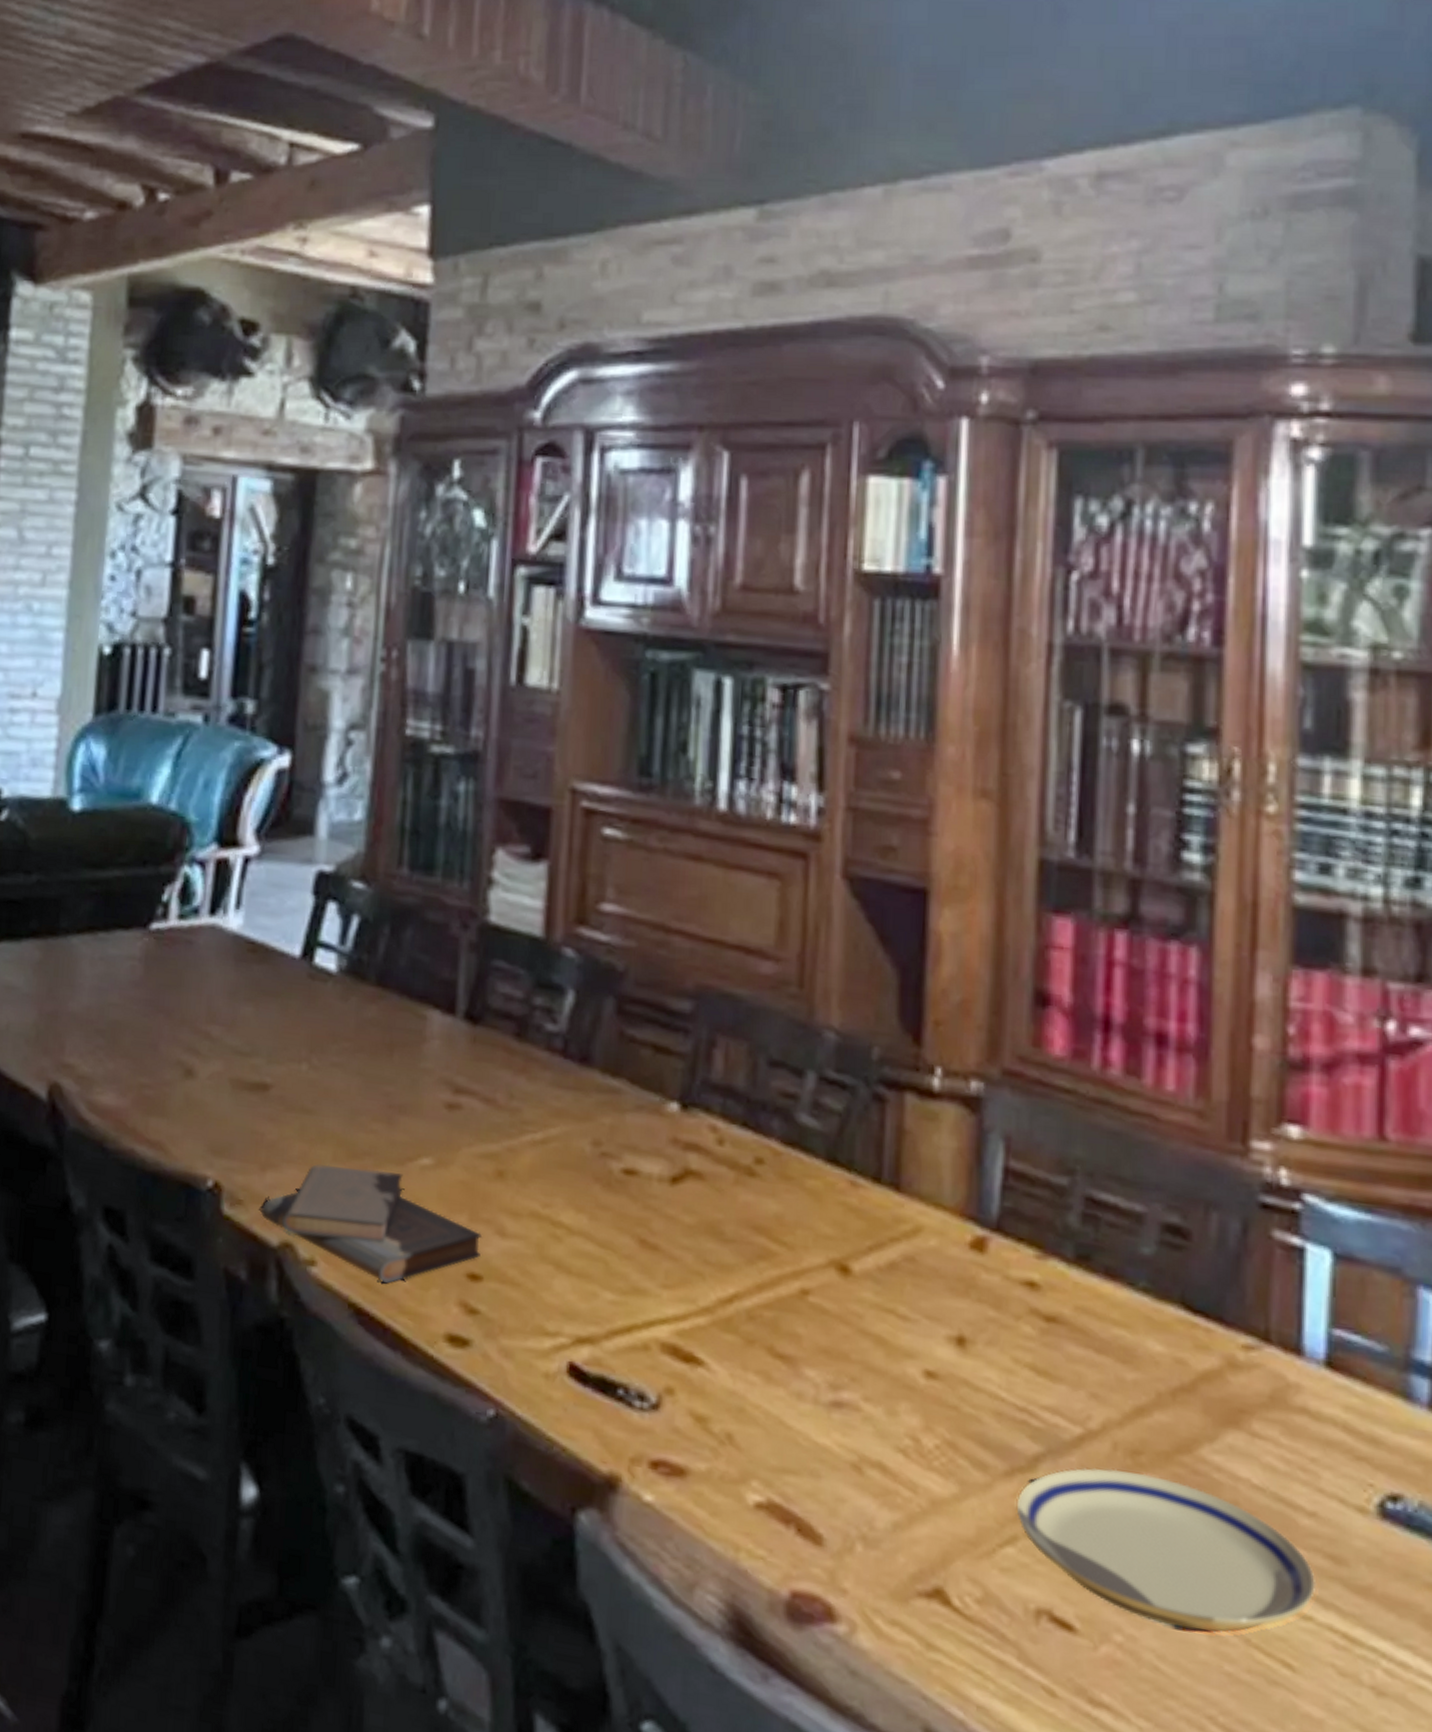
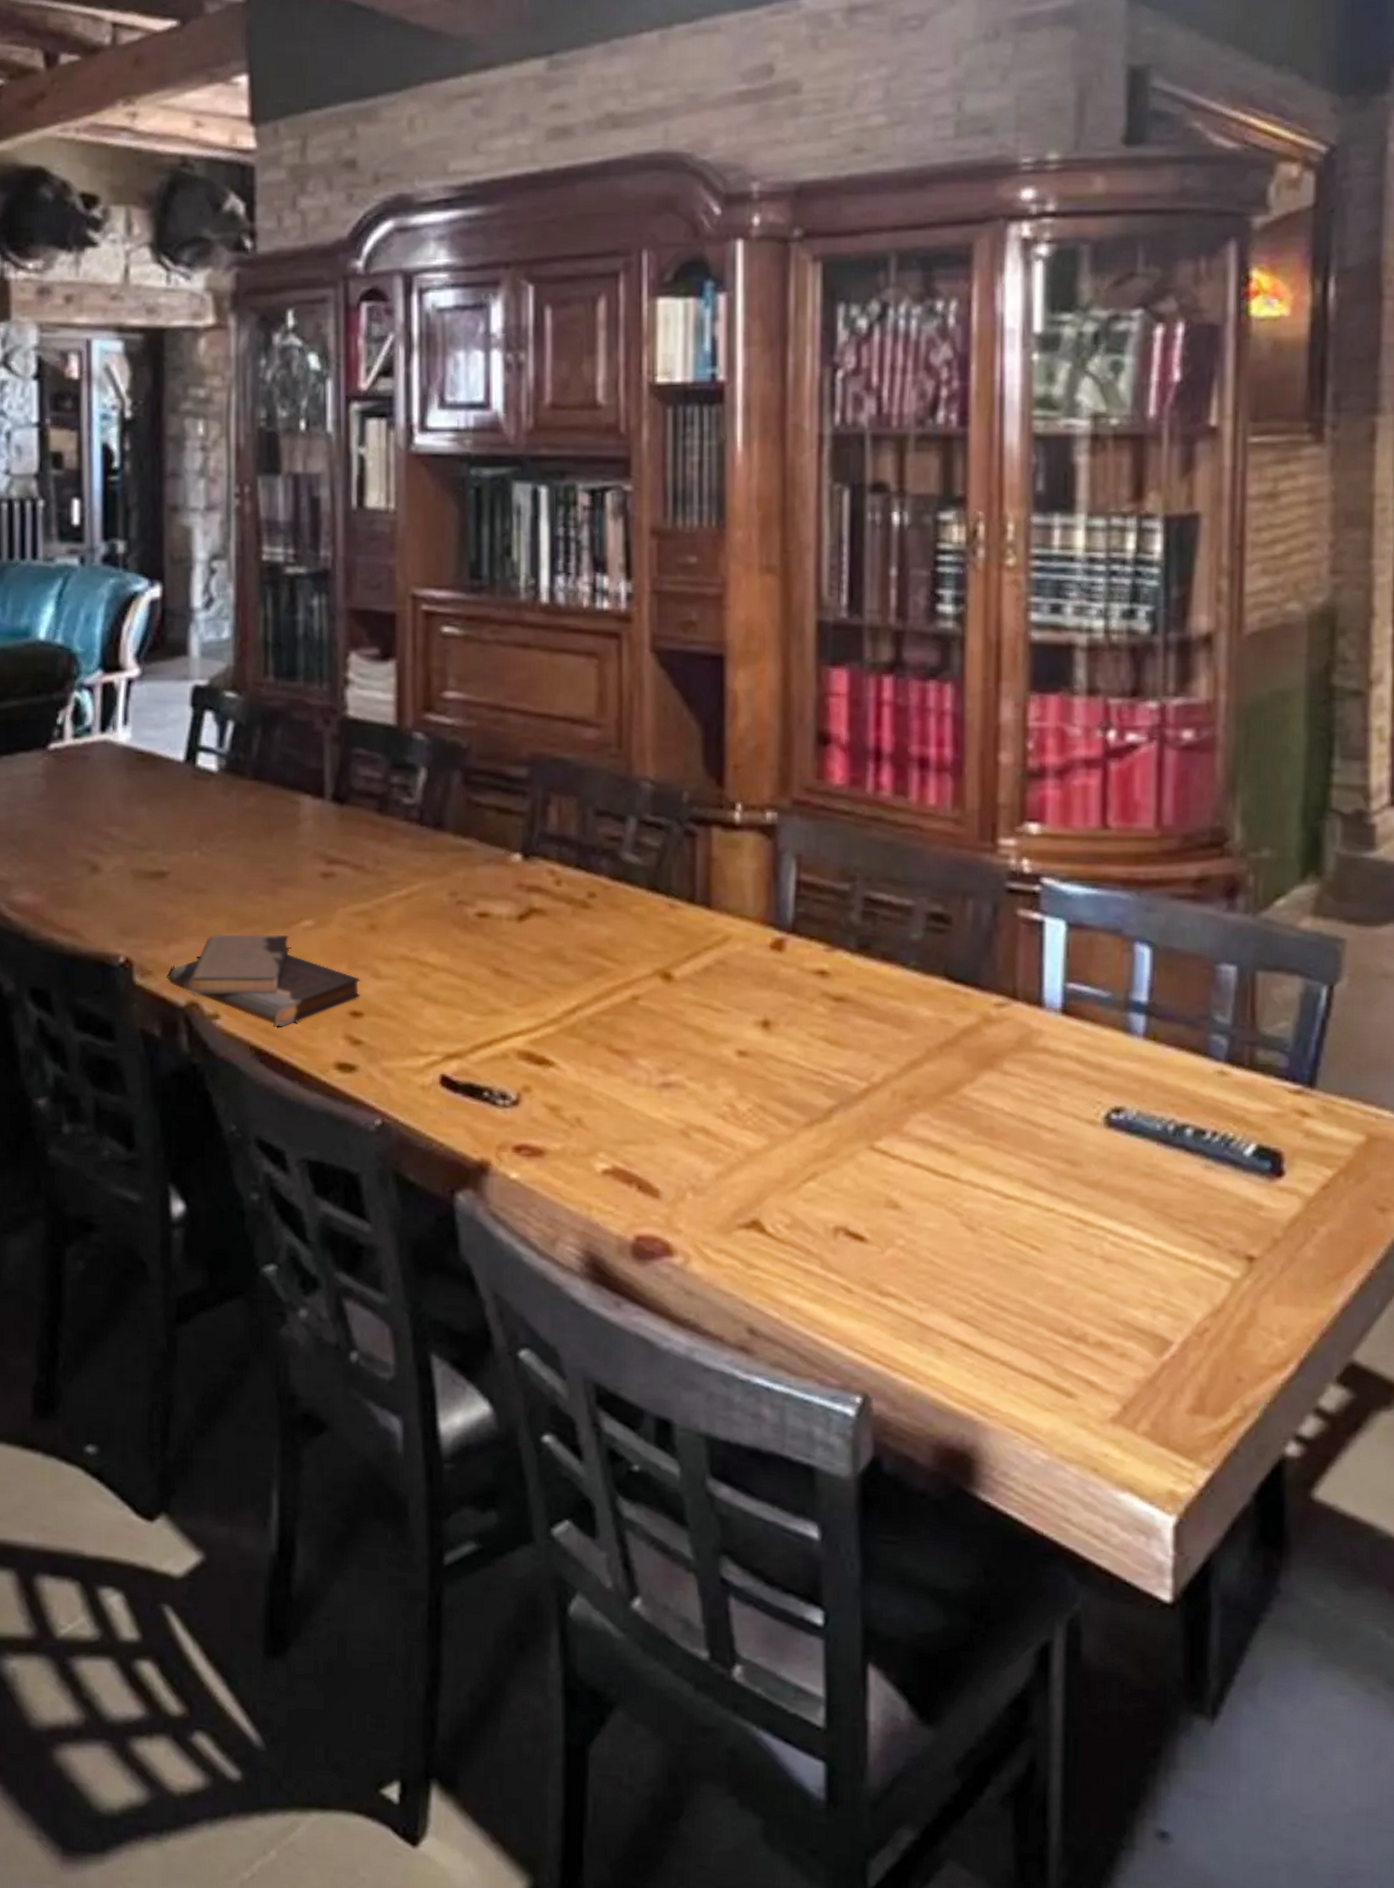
plate: present [1016,1467,1317,1633] -> none [816,1112,1057,1230]

